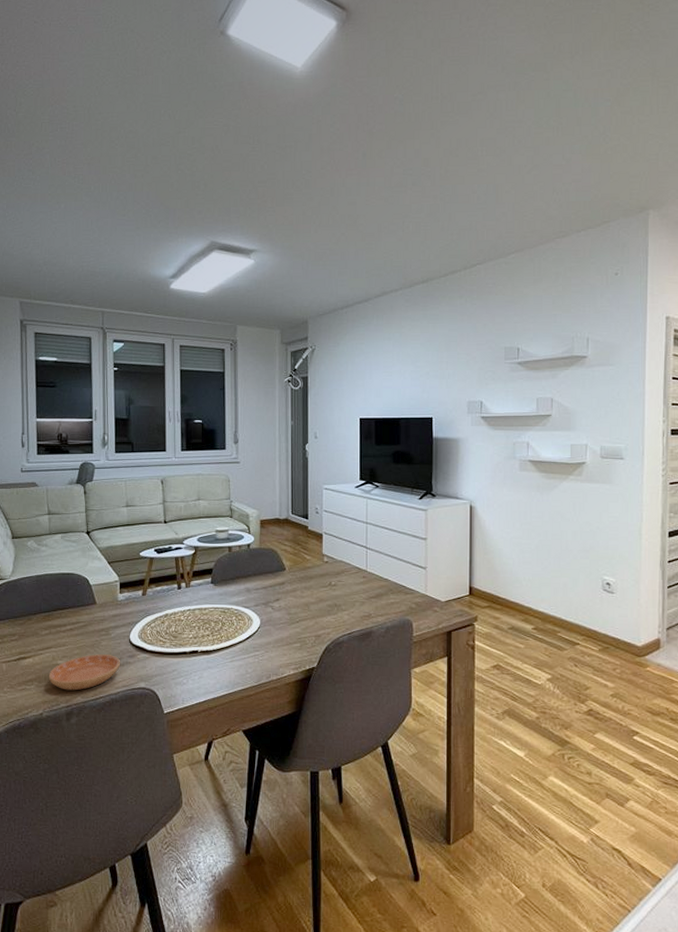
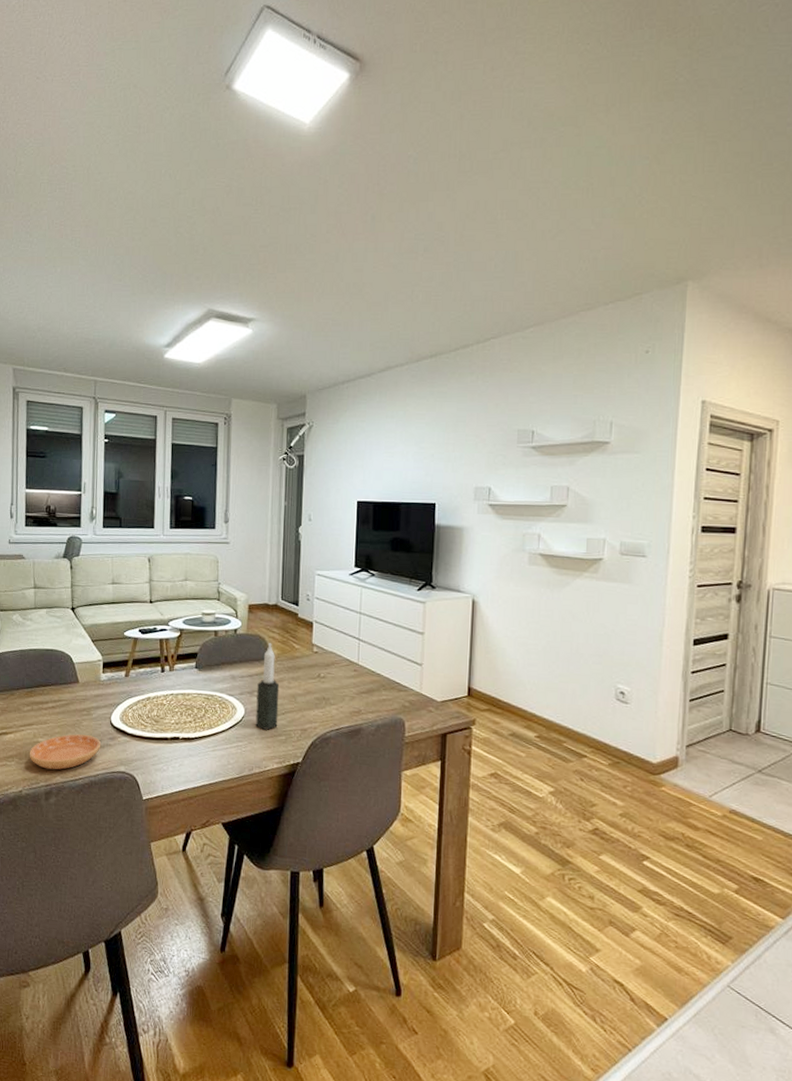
candle: none [271,556,293,638] -> present [255,643,280,730]

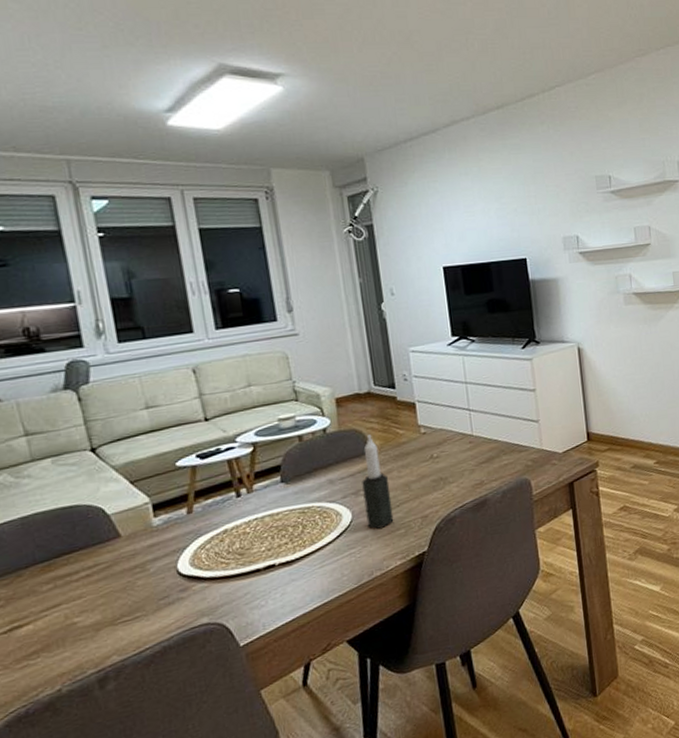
saucer: present [29,734,100,770] -> none [62,594,169,653]

